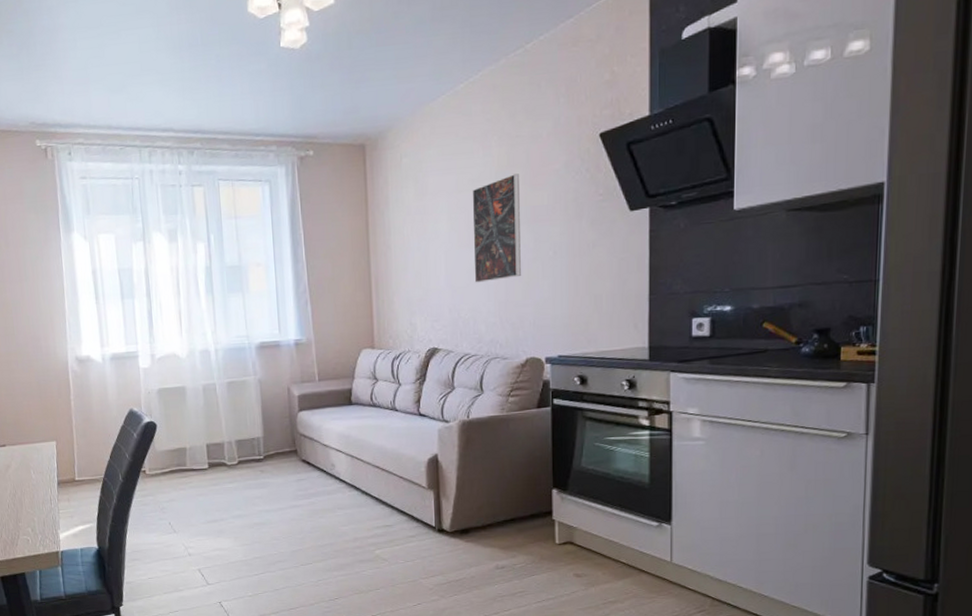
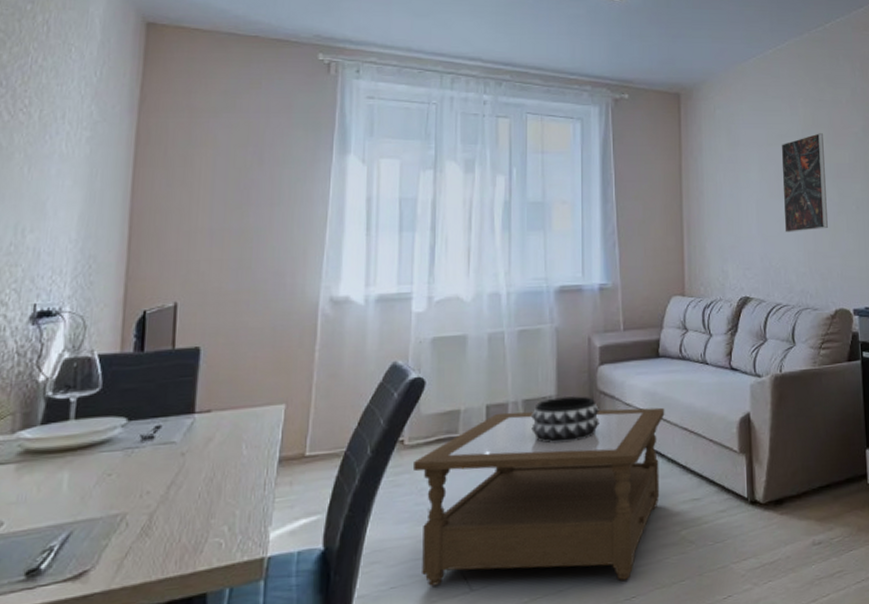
coffee table: none [155,448,359,585] -> present [414,407,665,586]
decorative bowl: none [244,437,301,476] -> present [531,395,599,443]

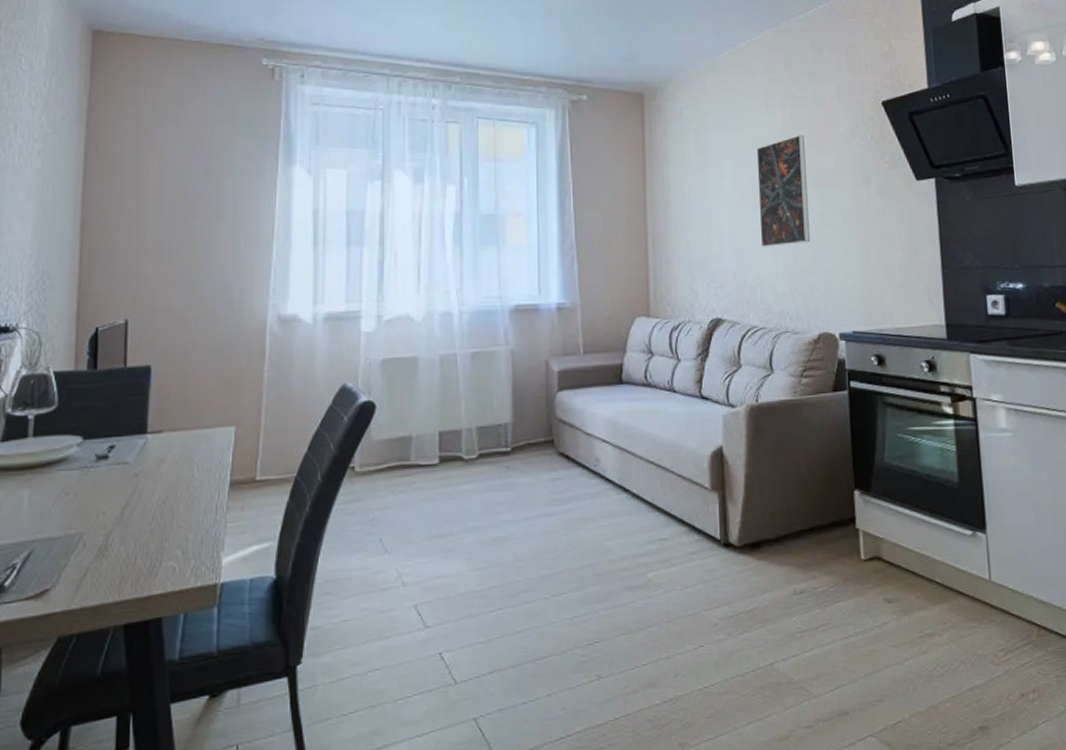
coffee table: present [414,407,665,586] -> none [365,438,629,624]
decorative bowl: present [531,395,599,443] -> none [486,423,558,474]

